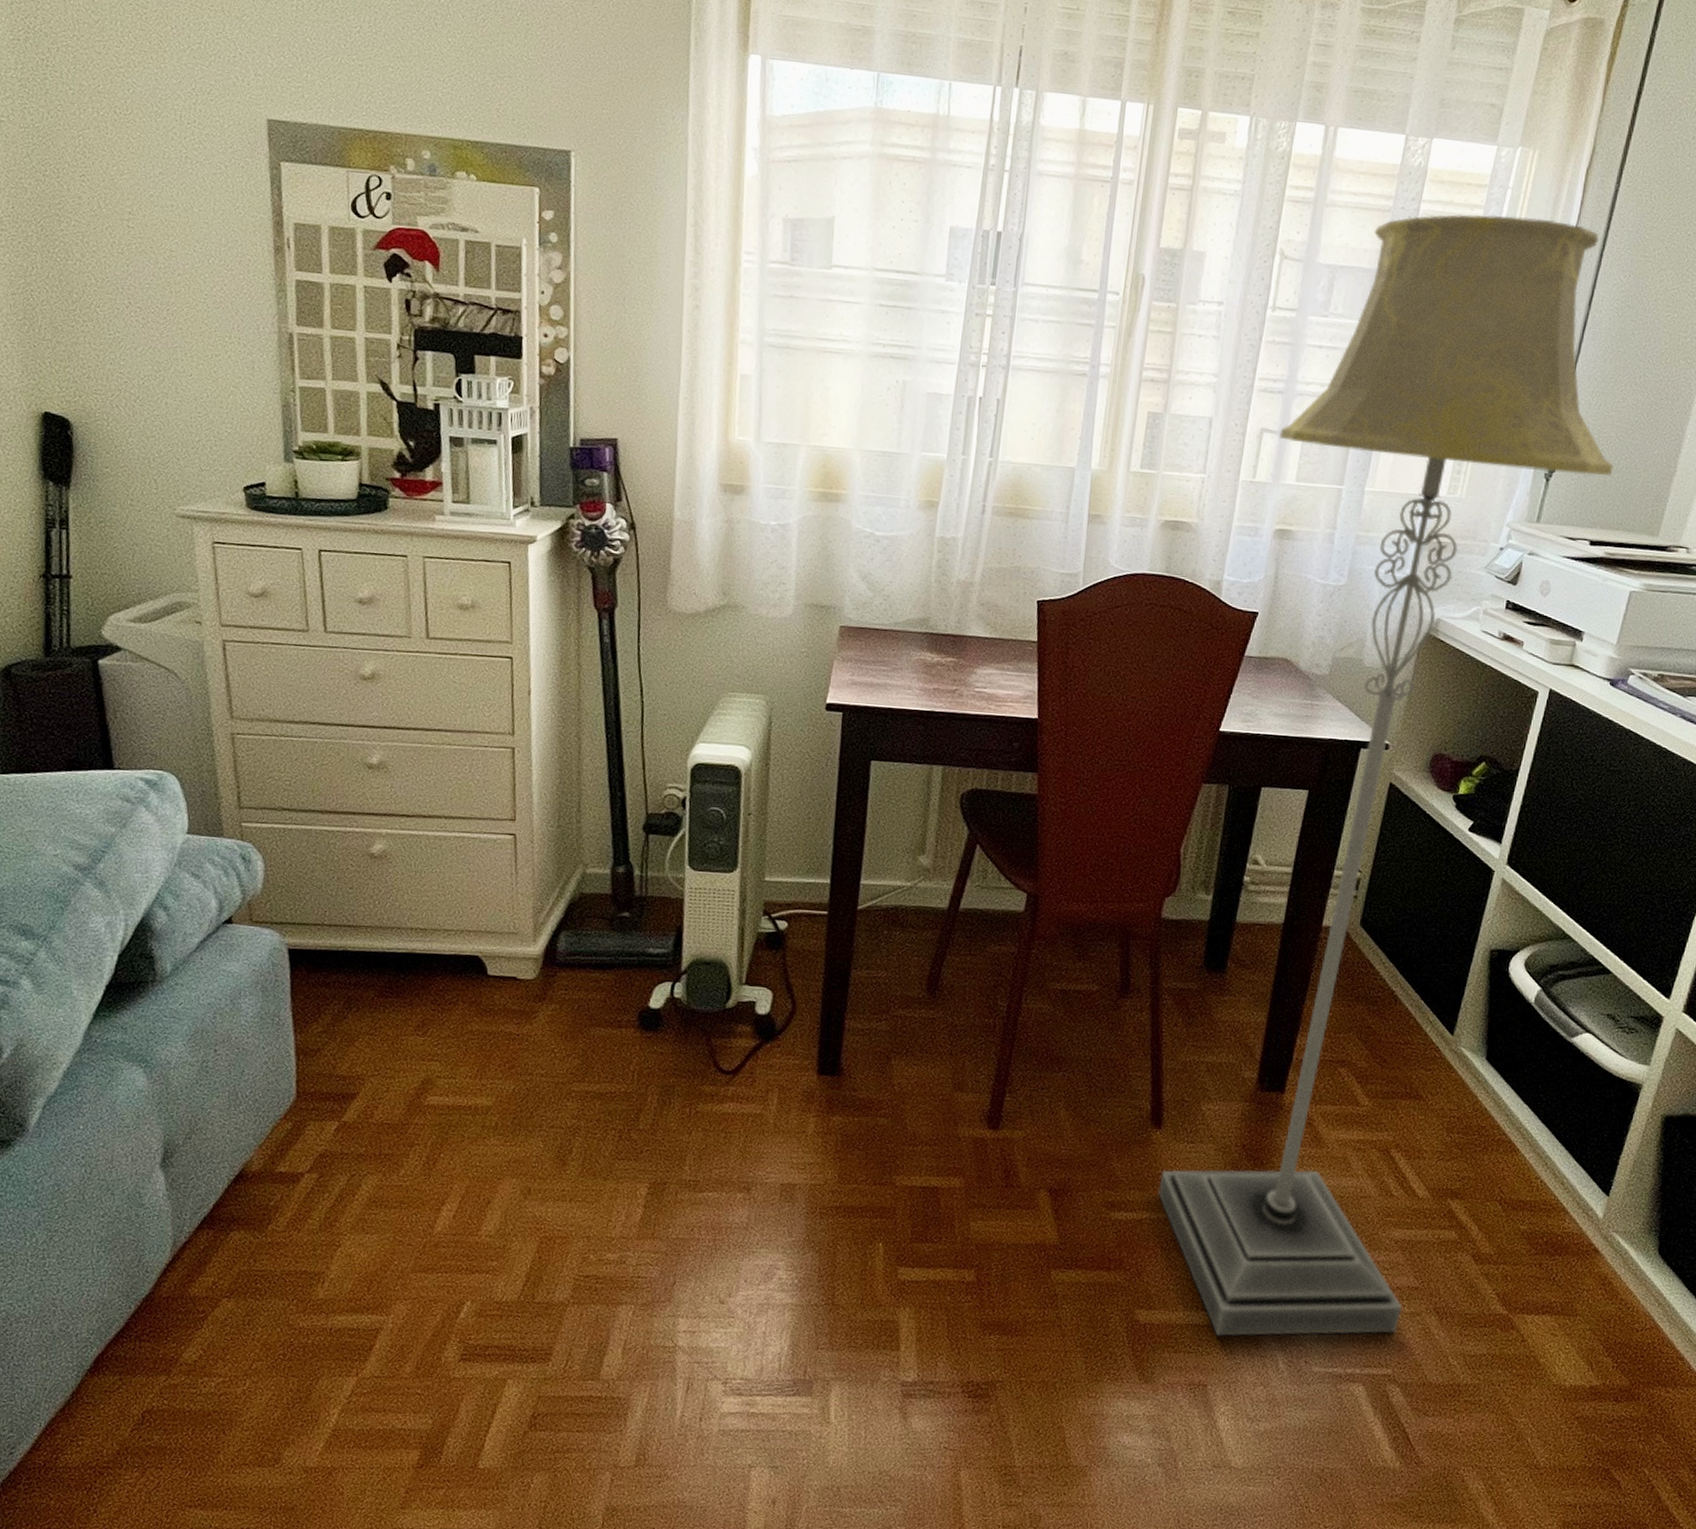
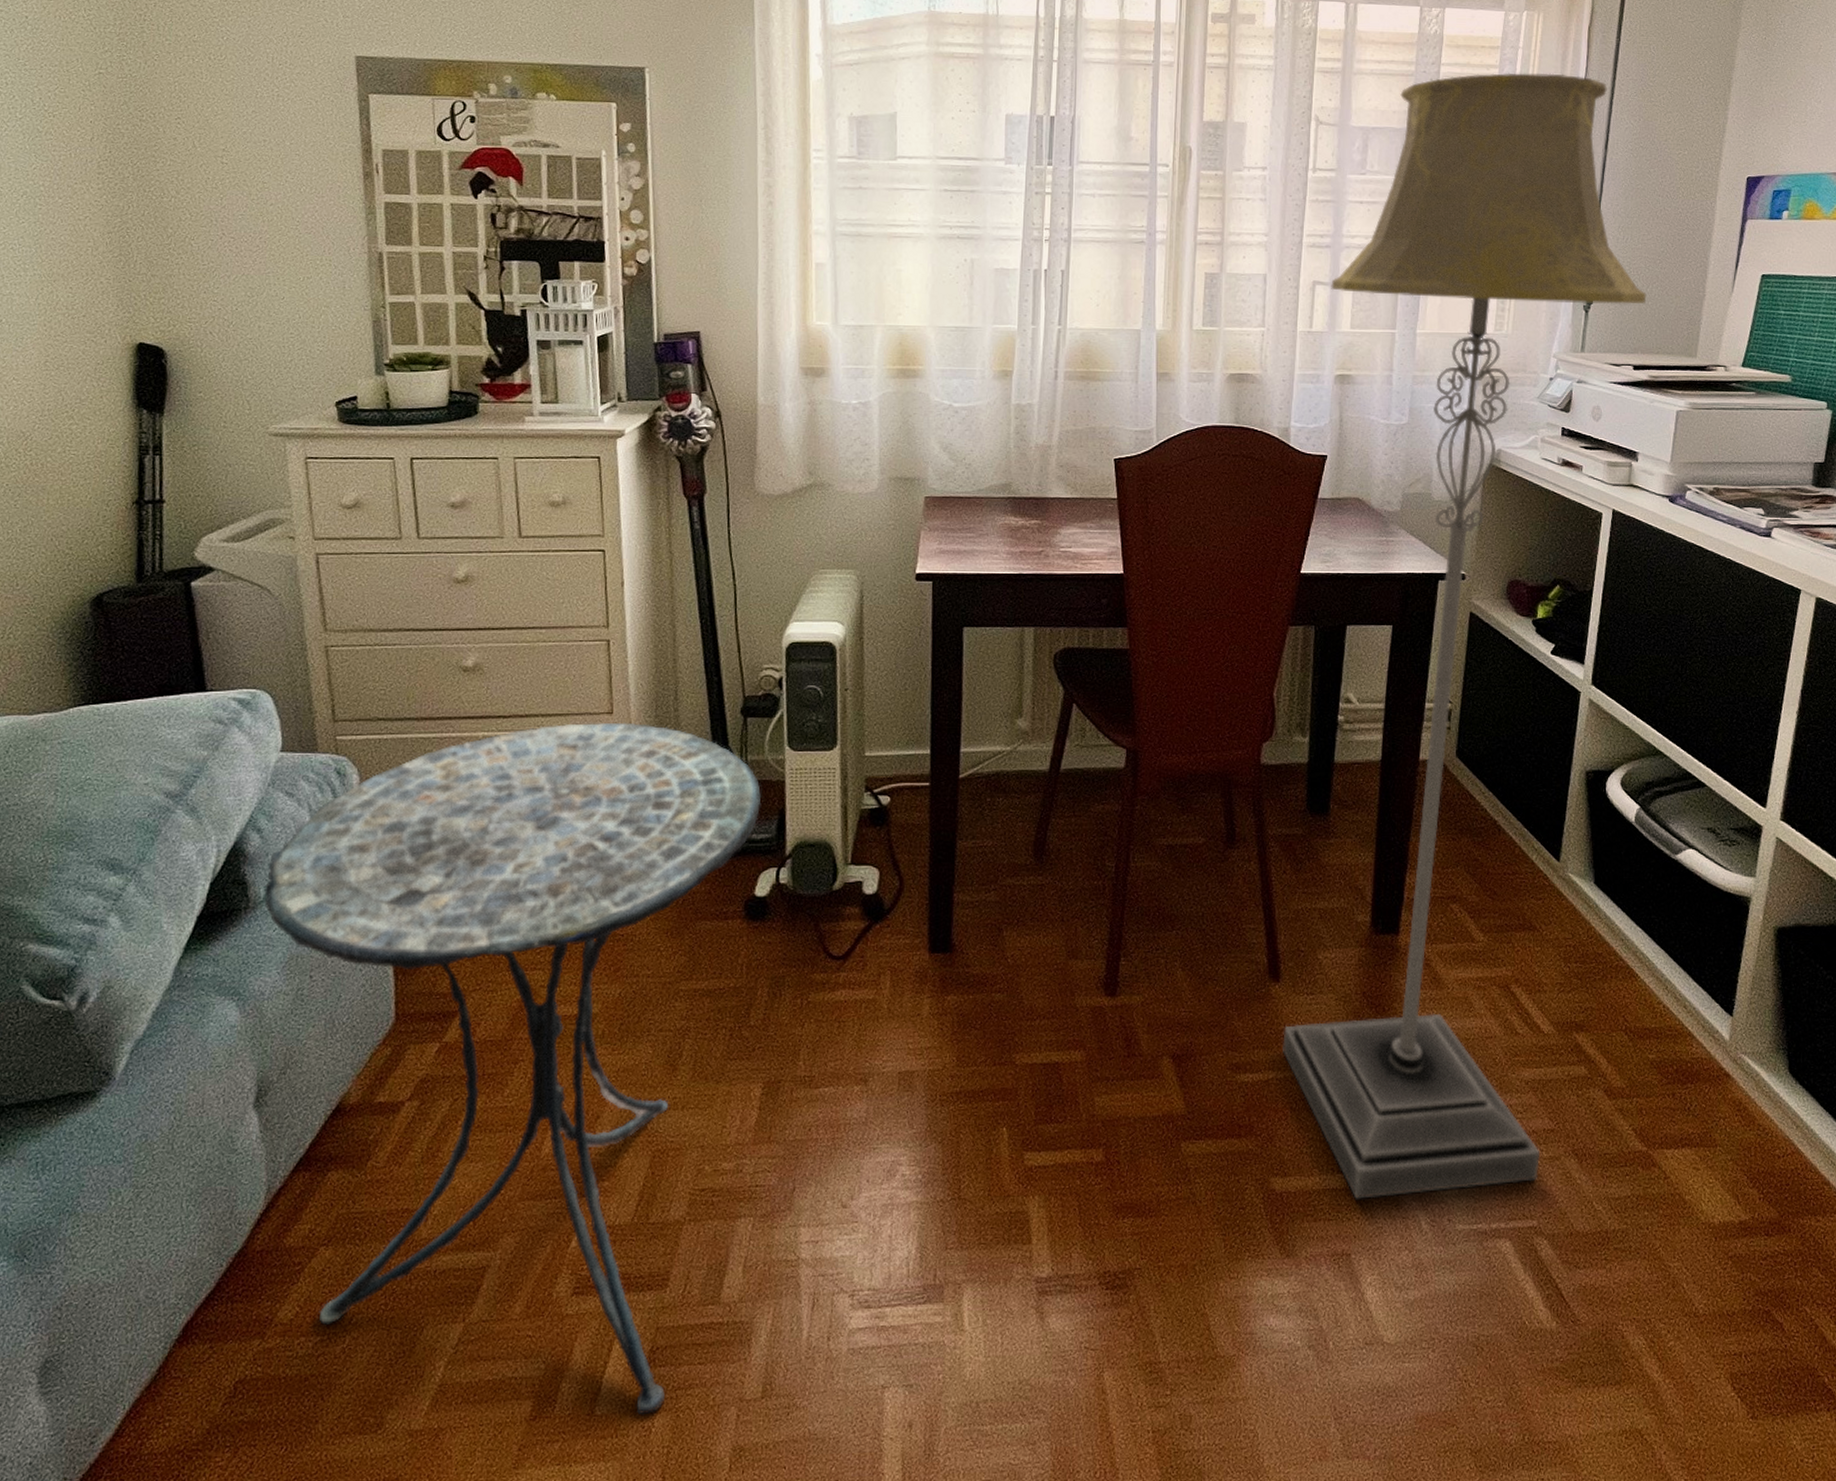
side table: none [170,826,660,1471] -> present [264,722,762,1414]

